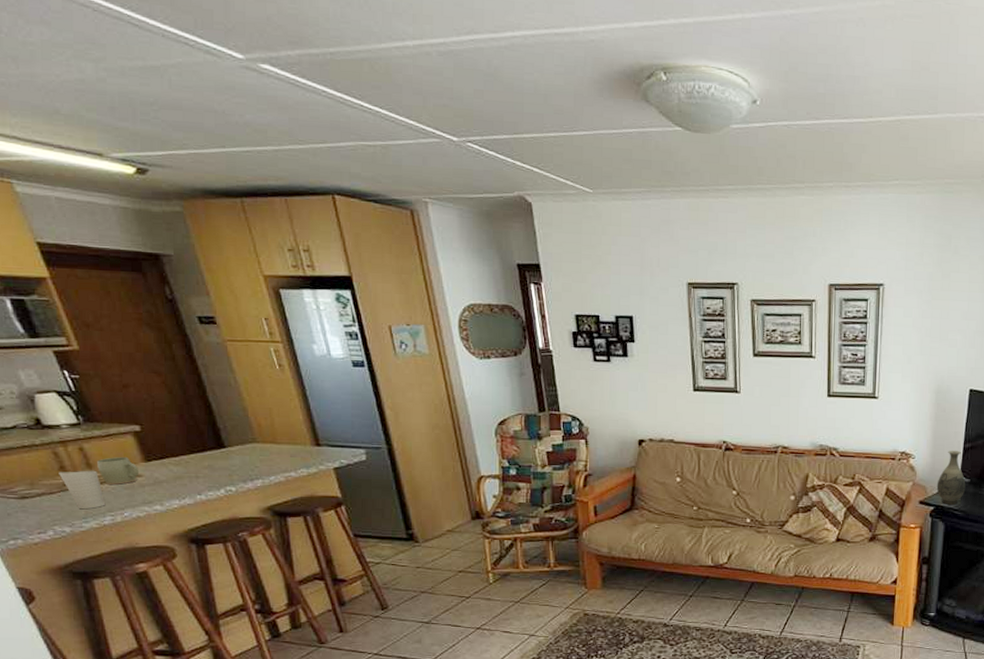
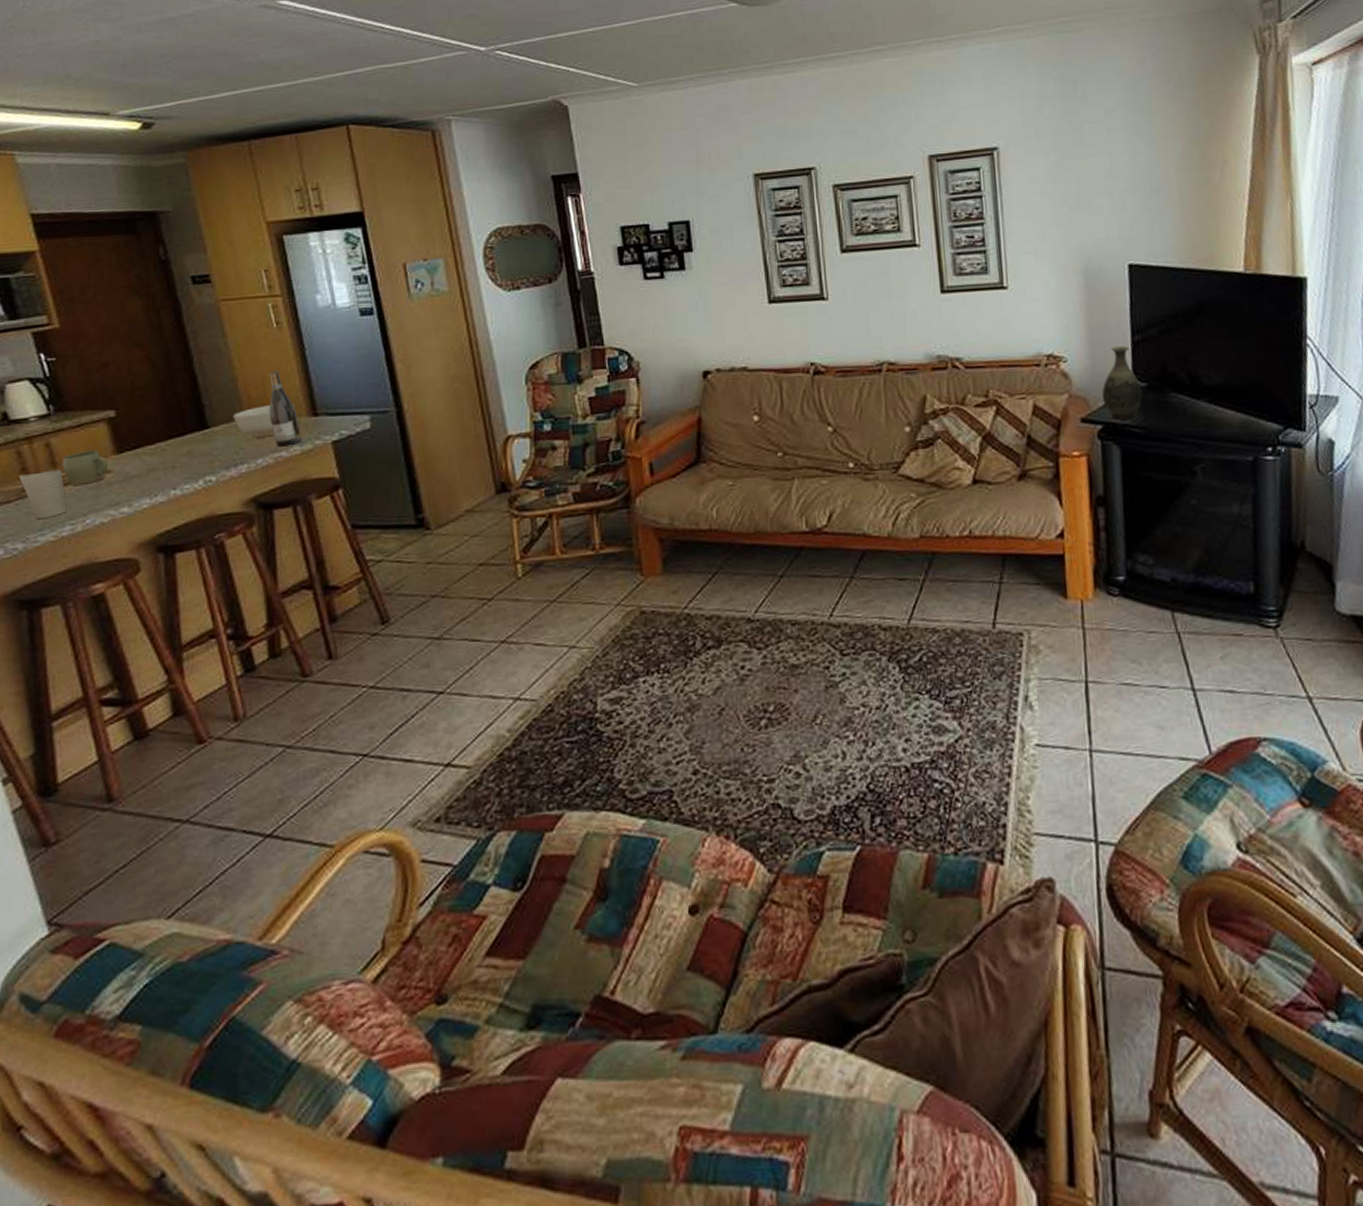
bowl: none [246,433,300,460] -> present [233,404,296,438]
wine bottle: none [276,405,308,468] -> present [268,370,302,447]

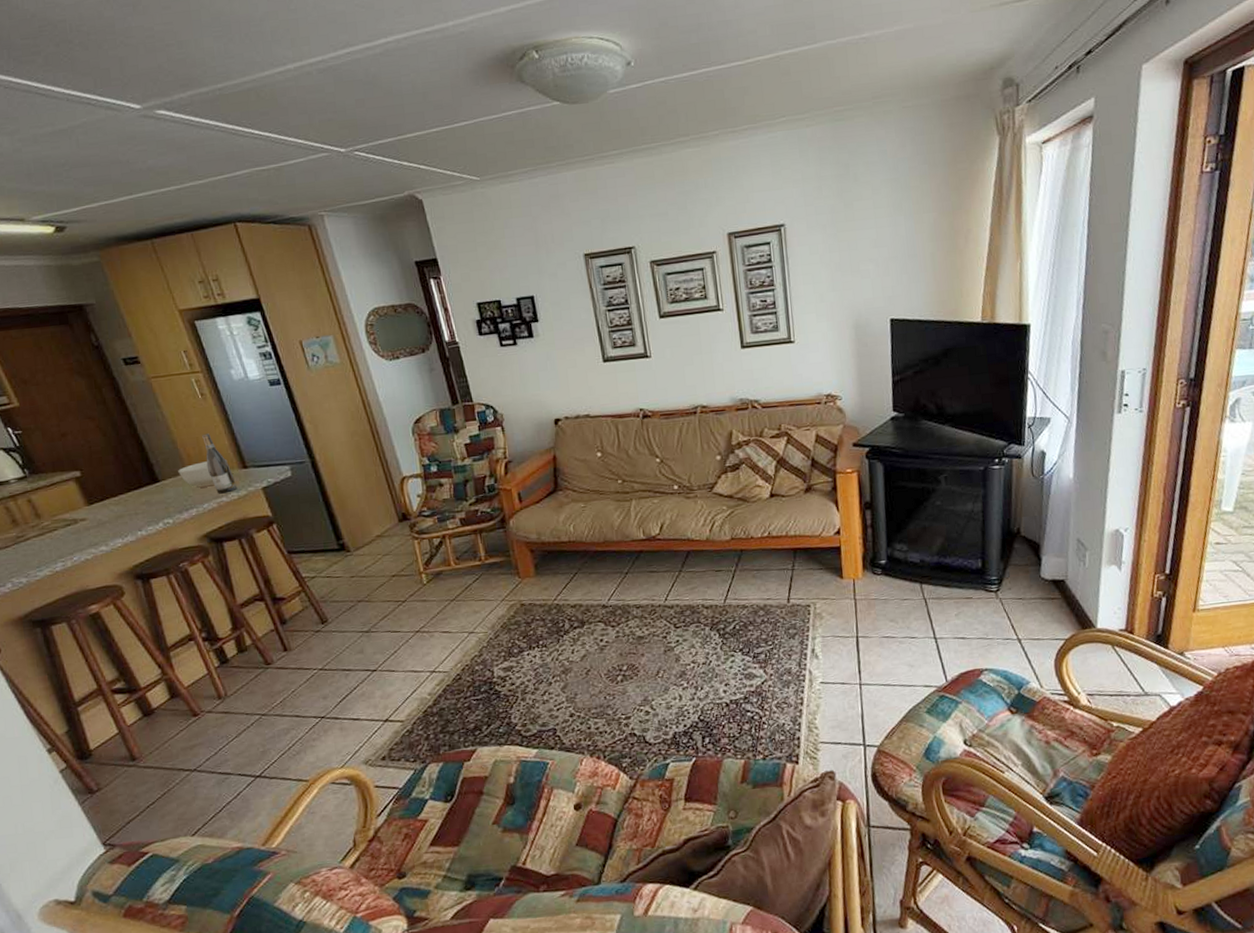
cup: present [19,469,67,520] -> none [11,520,56,559]
mug: present [62,449,109,485] -> none [45,502,84,532]
vase: present [1101,345,1143,420] -> none [869,384,901,444]

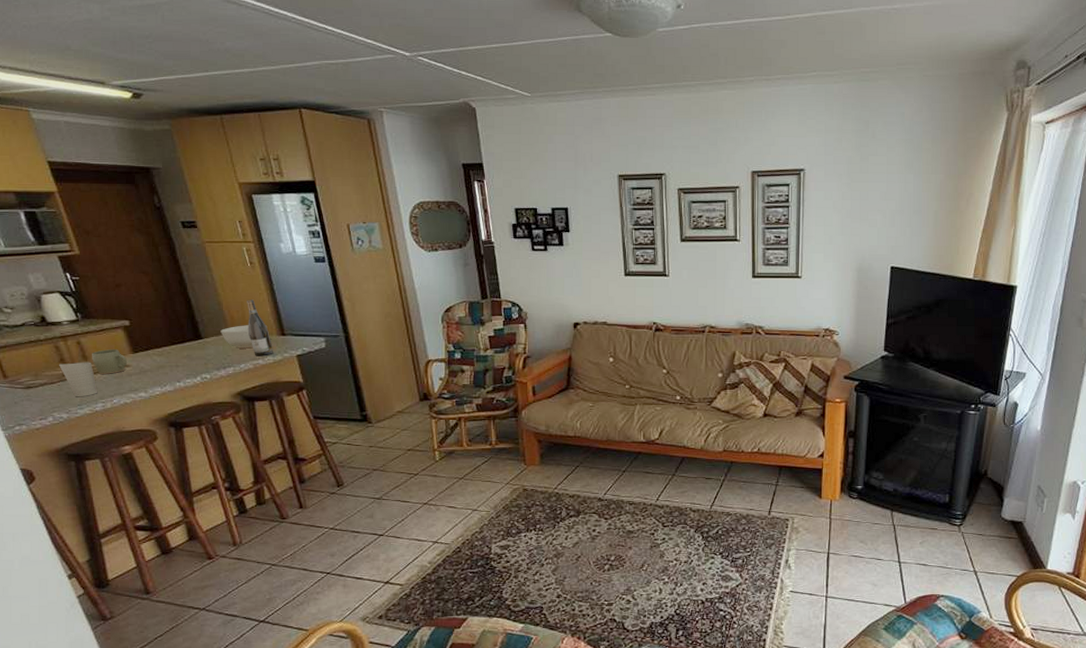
cup: none [11,520,56,559] -> present [59,362,98,397]
mug: none [45,502,84,532] -> present [92,348,128,374]

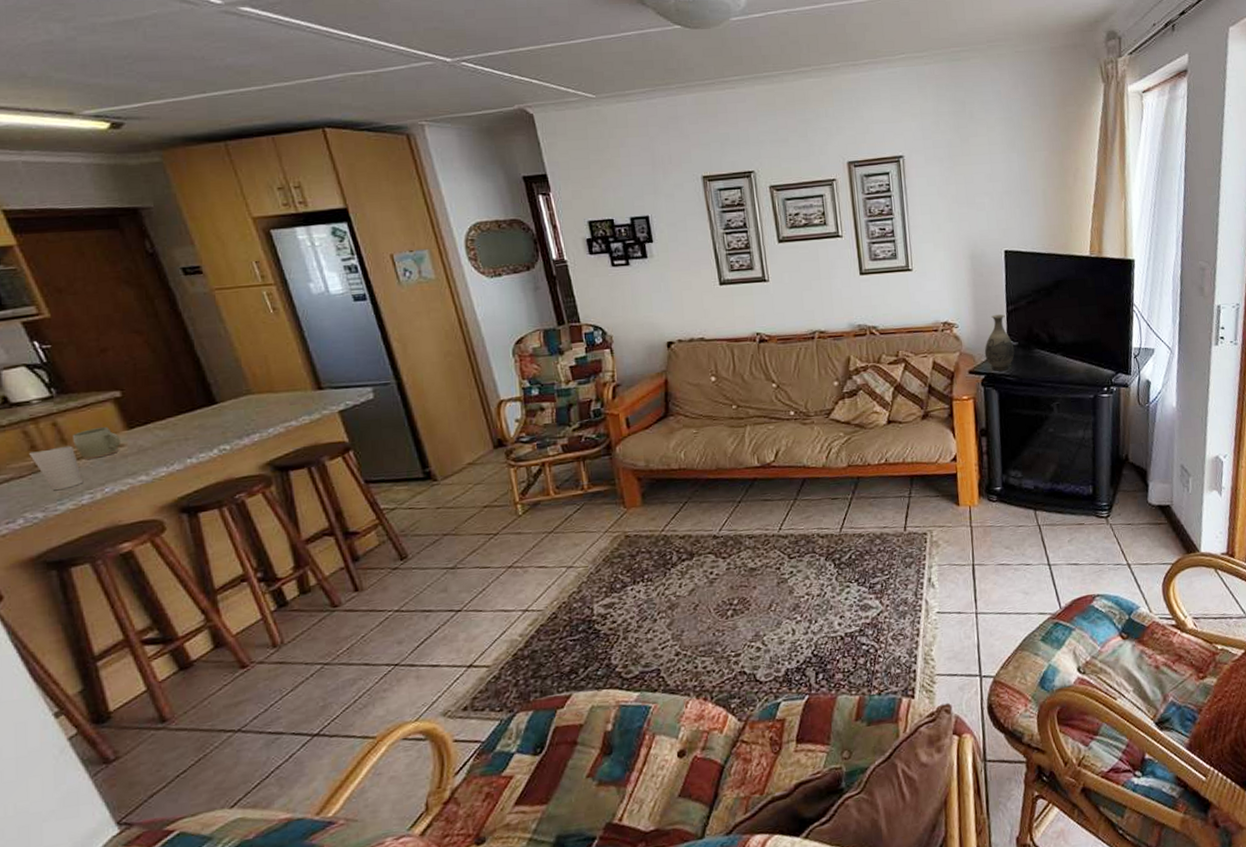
bowl: present [220,325,268,349] -> none [240,379,300,411]
wine bottle: present [247,299,274,356] -> none [271,351,310,418]
vase: none [861,325,890,379] -> present [984,314,1015,371]

